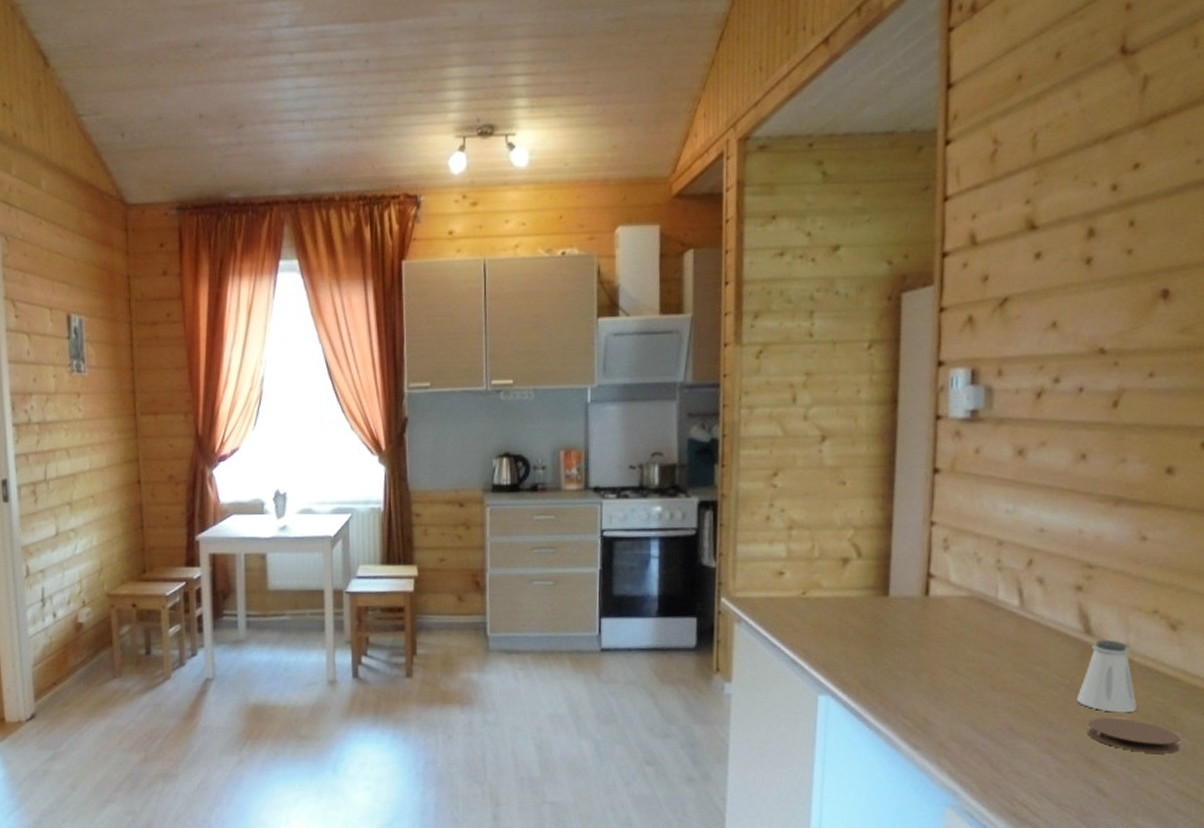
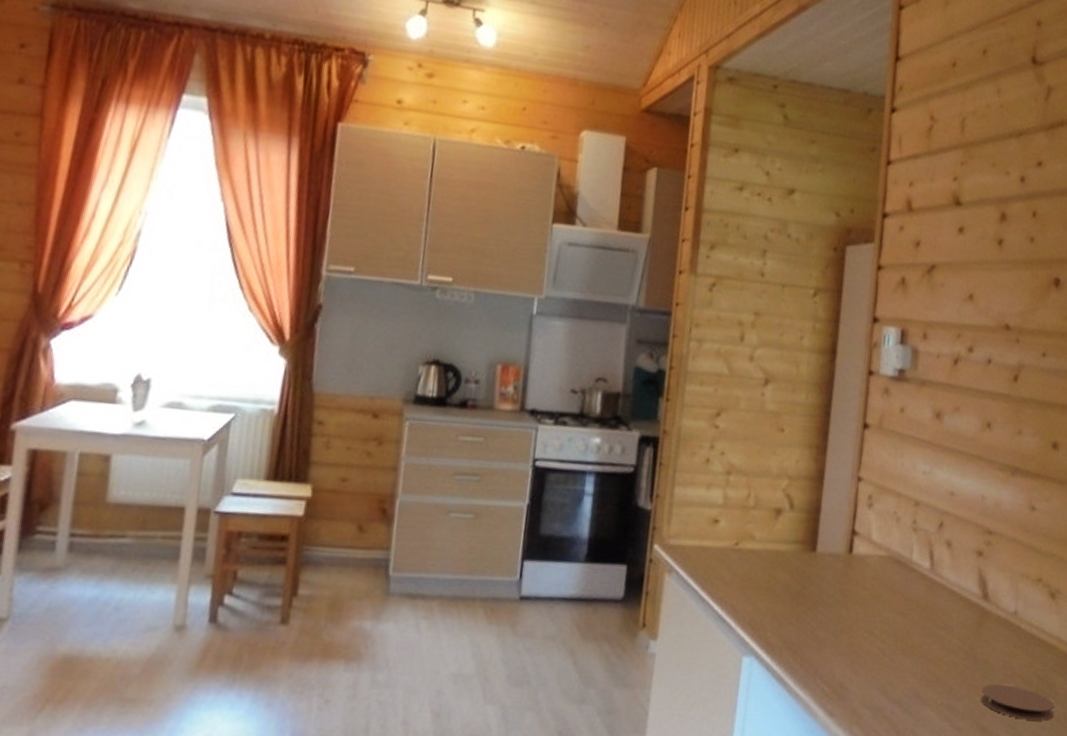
saltshaker: present [1076,639,1137,713] -> none [973,605,1022,680]

